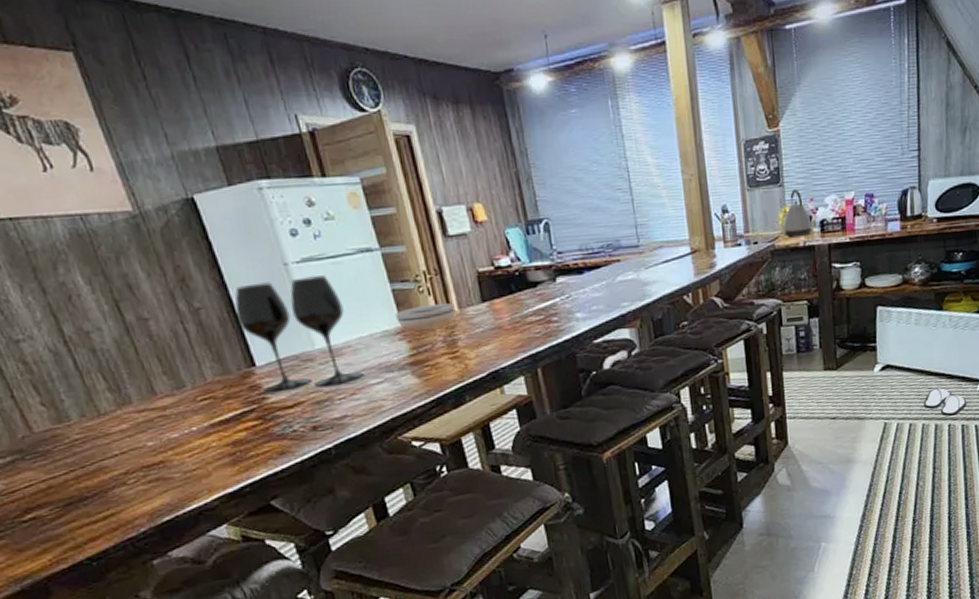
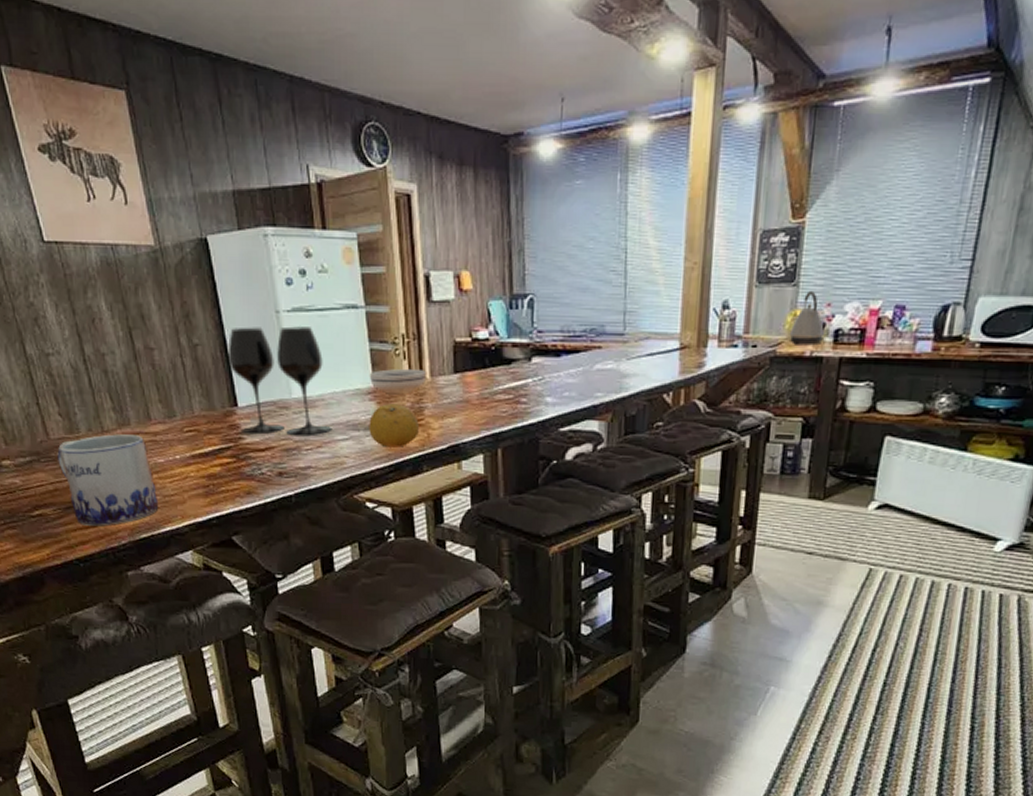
mug: none [45,412,180,520] -> present [57,434,159,526]
fruit: none [402,339,456,384] -> present [369,404,419,448]
slippers: present [923,388,967,416] -> none [921,540,978,575]

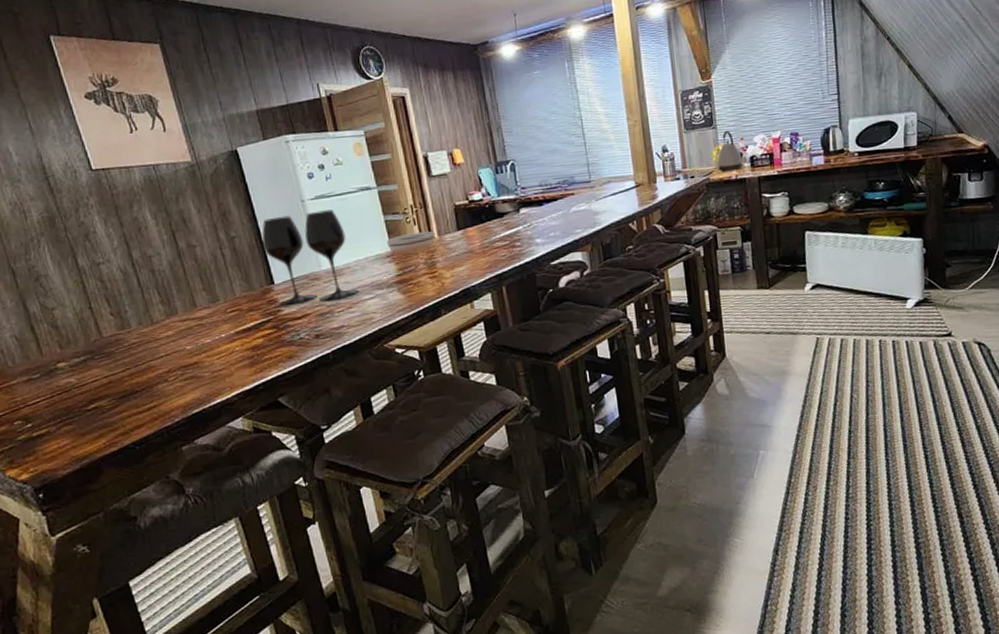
mug: present [57,434,159,526] -> none [110,321,209,411]
fruit: present [369,404,419,448] -> none [390,262,434,300]

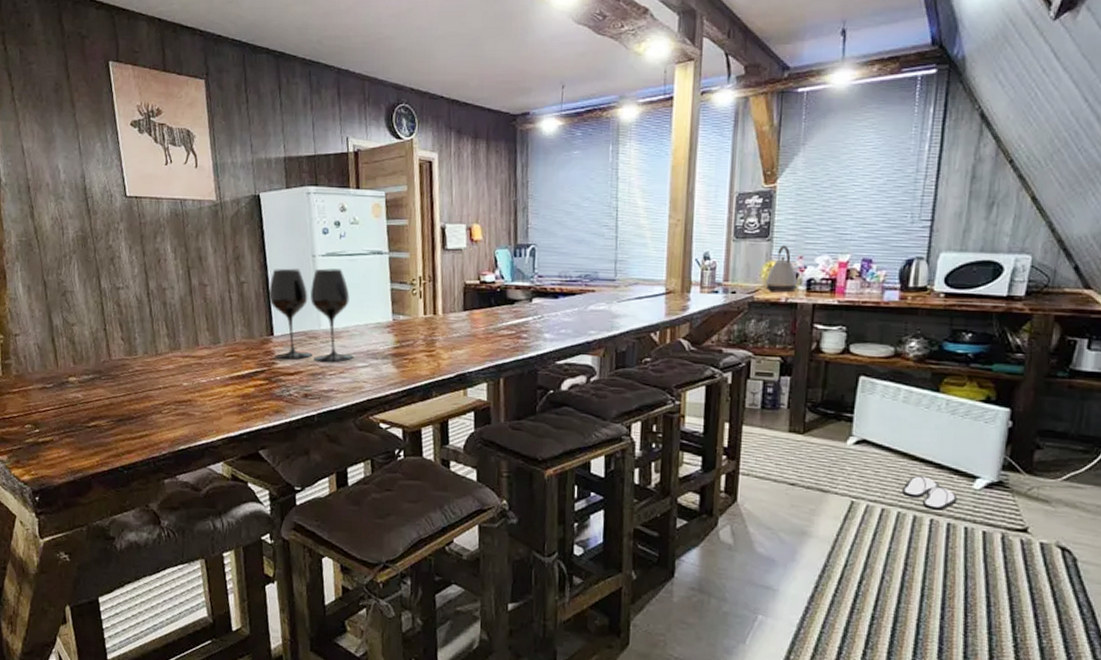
bowl: present [386,231,435,255] -> none [389,306,438,329]
slippers: none [853,305,897,332] -> present [901,475,958,510]

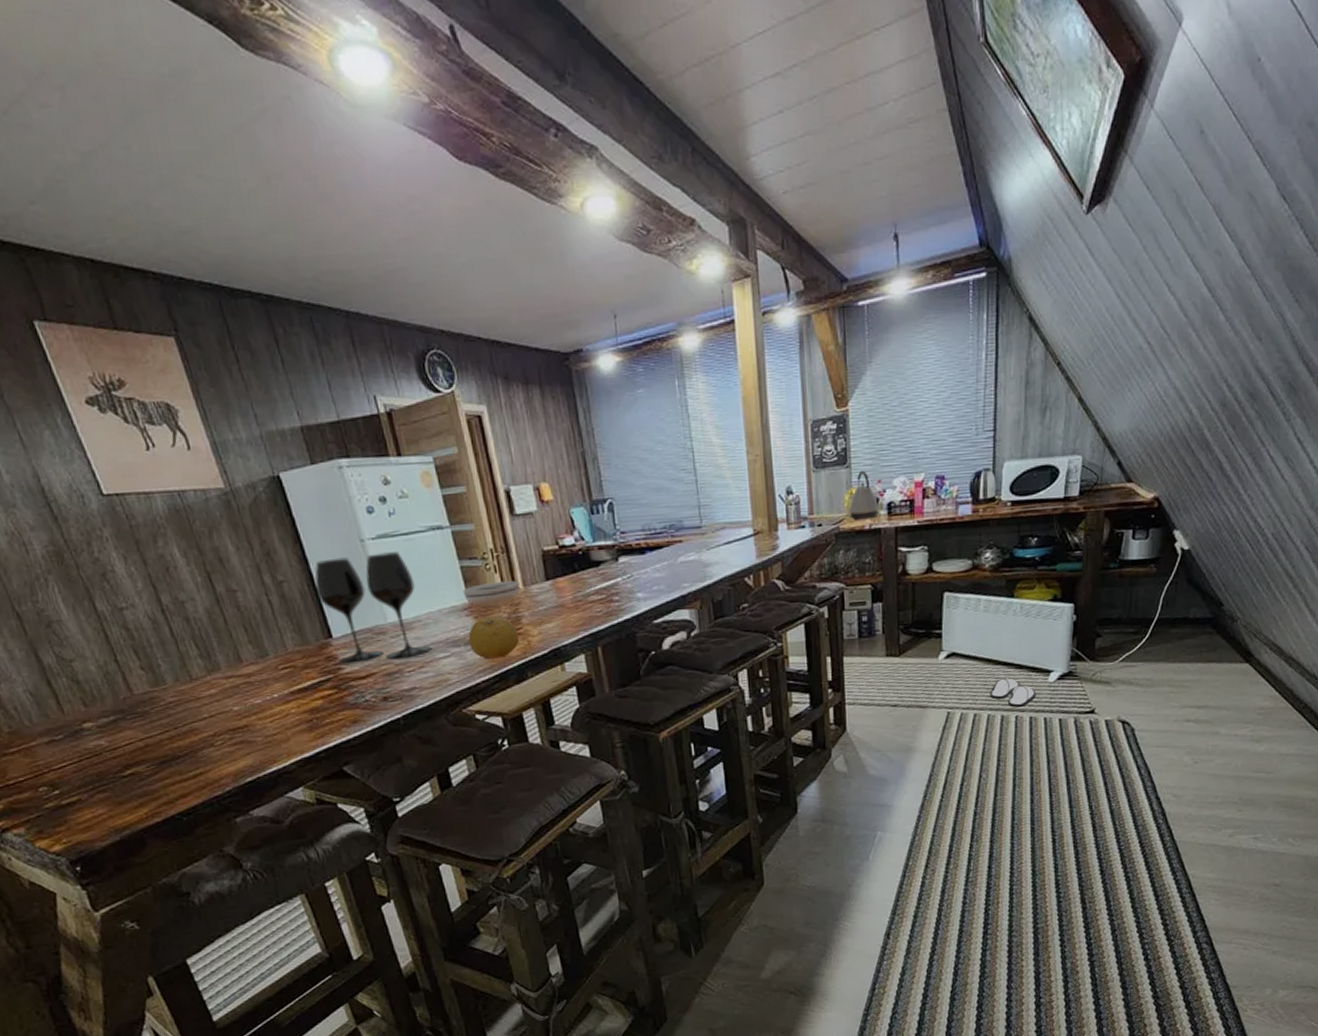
fruit: none [386,336,431,375] -> present [468,616,519,659]
bowl: none [389,306,438,329] -> present [462,580,519,608]

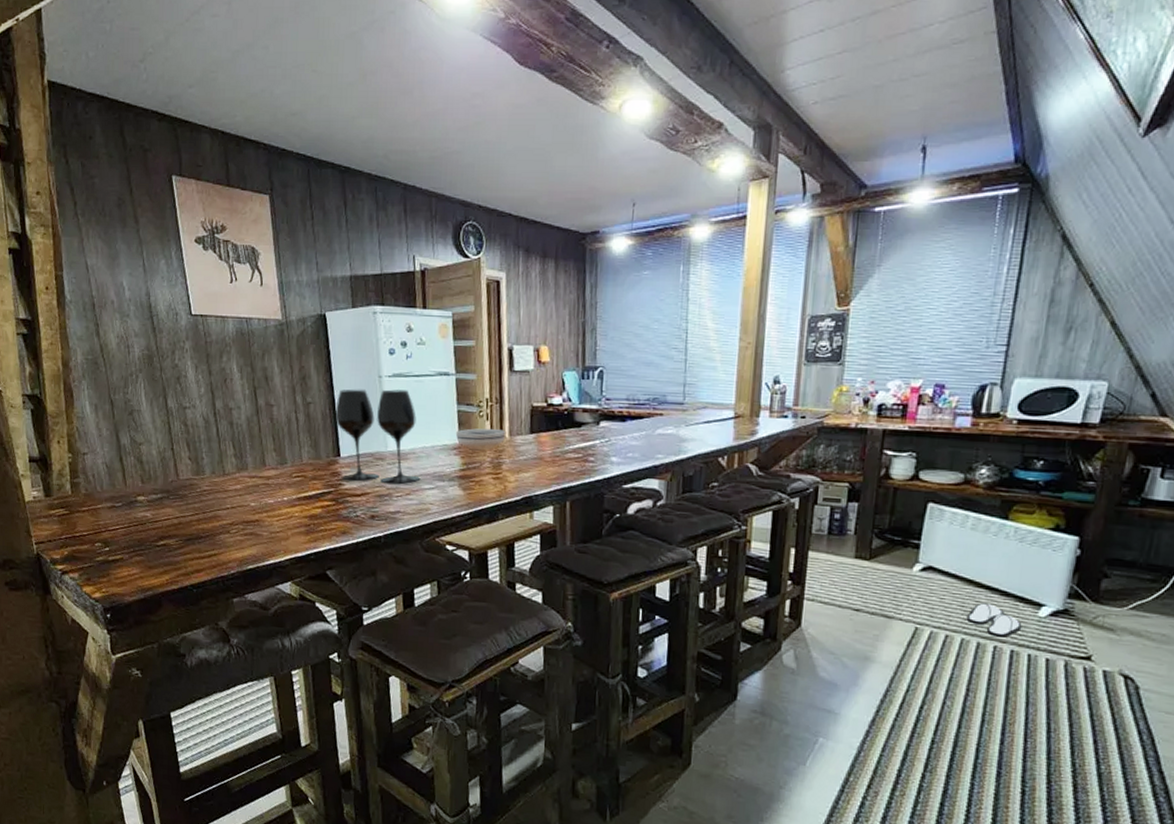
fruit: present [468,616,519,659] -> none [452,458,497,497]
kettle: present [848,470,880,521] -> none [835,369,870,418]

